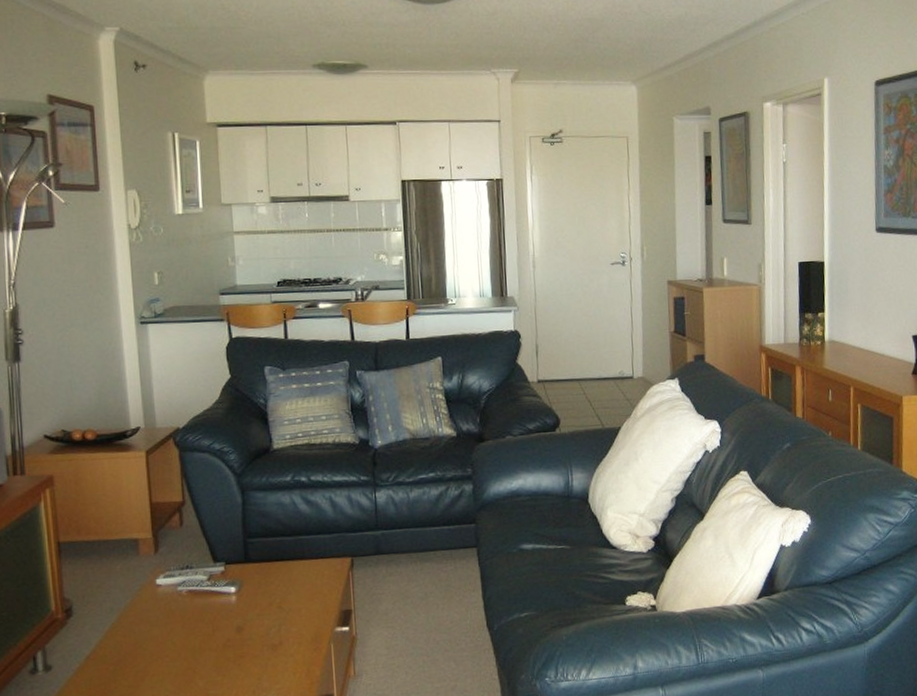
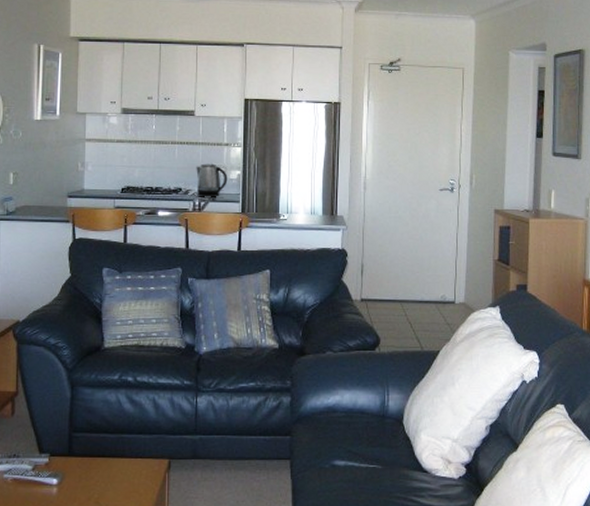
kettle: none [355,250,390,286] -> present [196,163,228,197]

